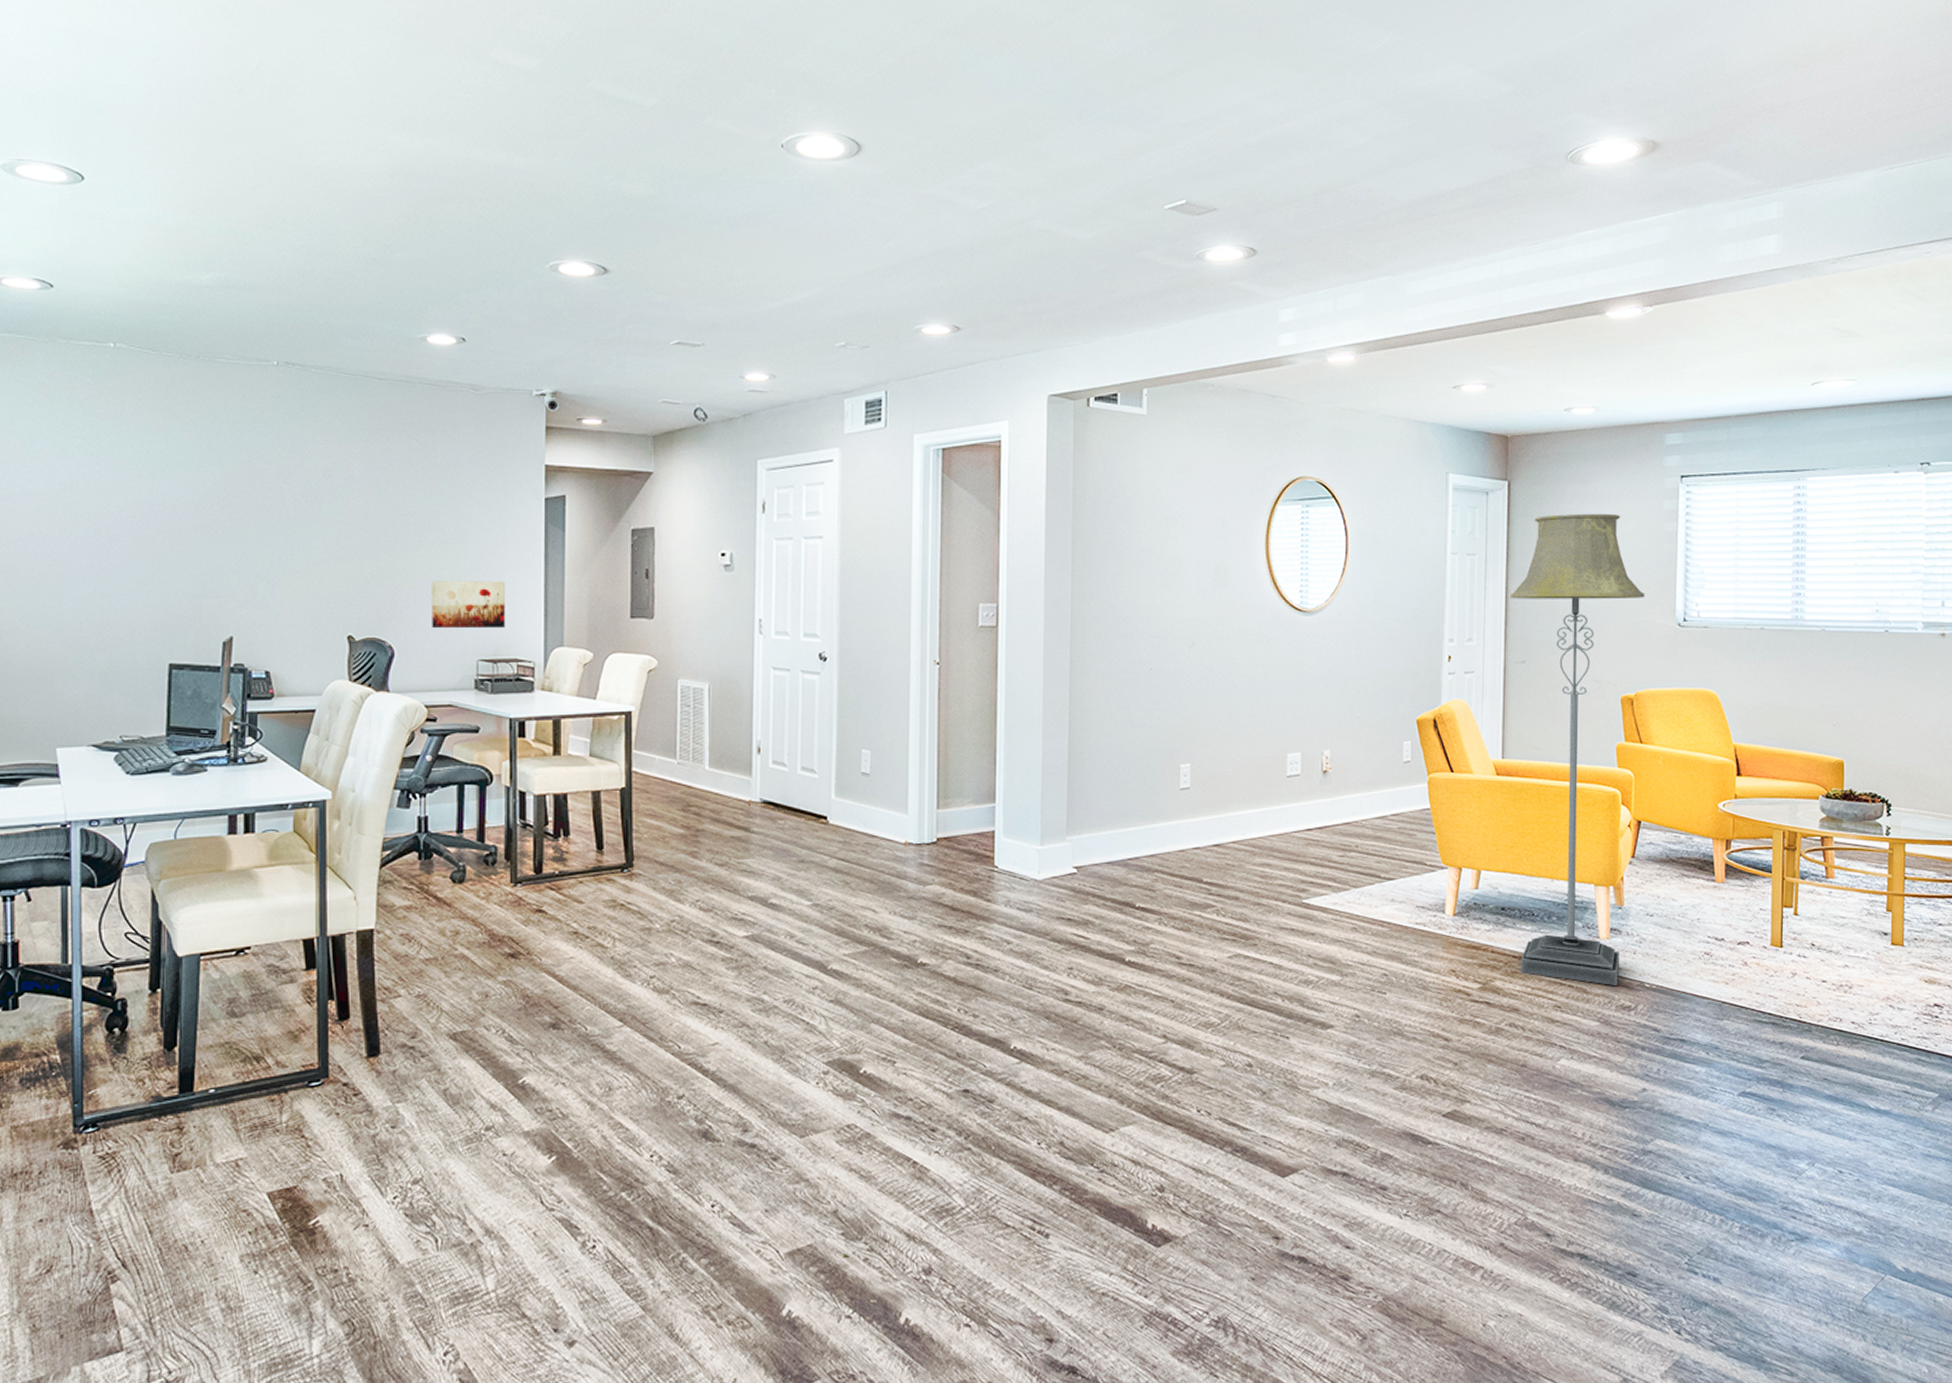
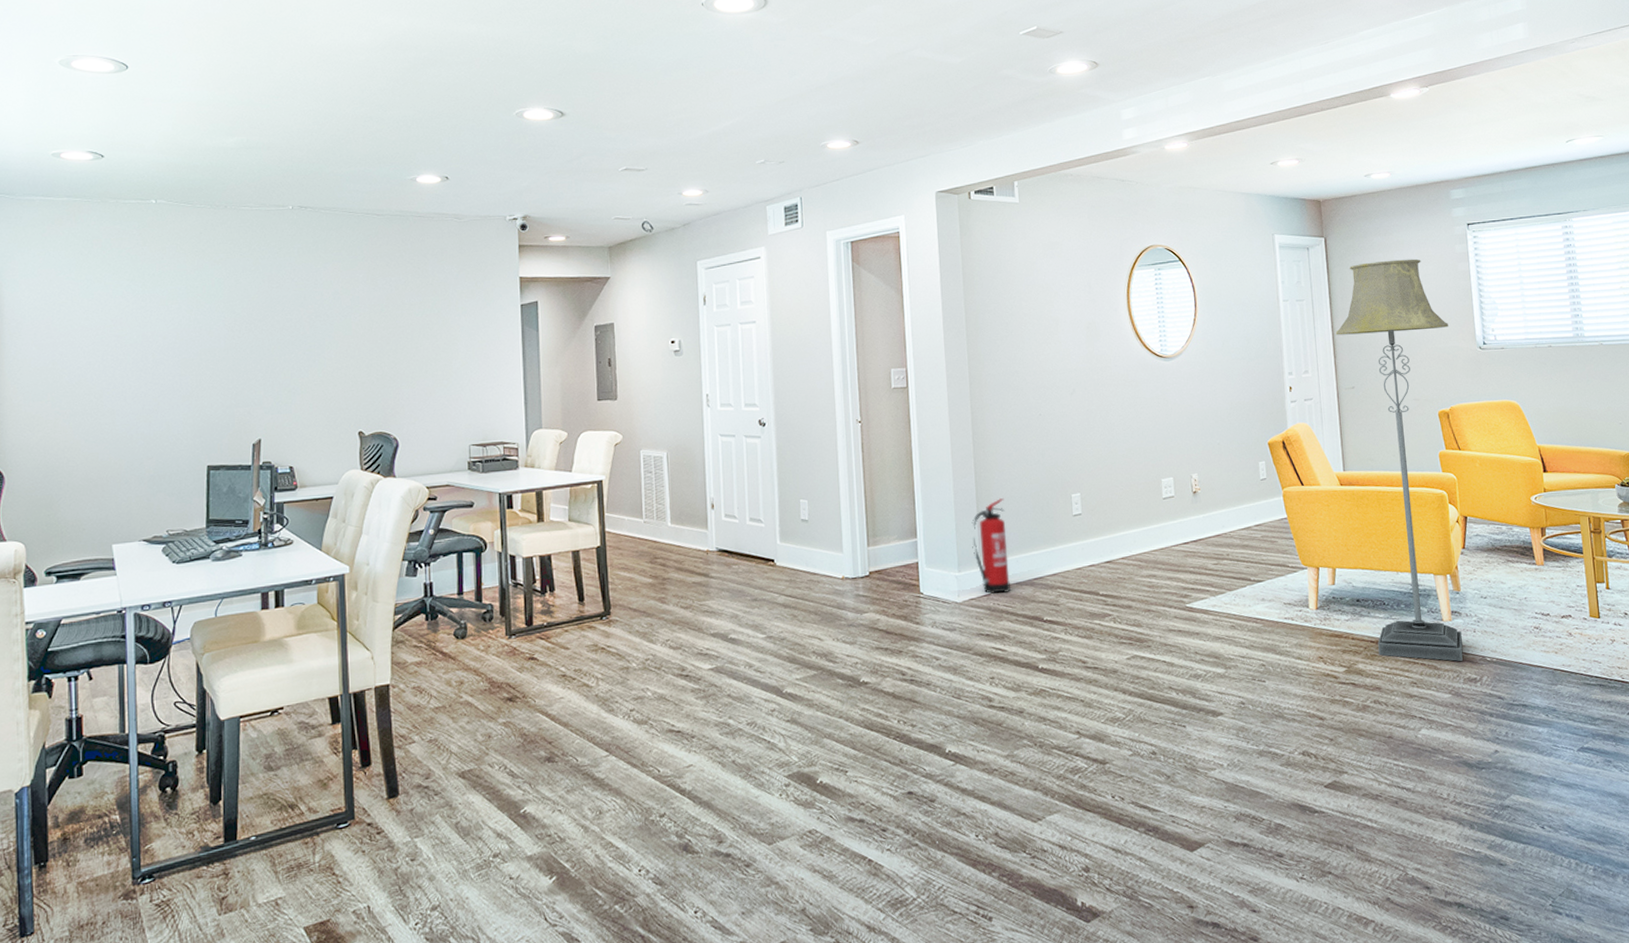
wall art: present [432,581,505,629] -> none [428,376,492,421]
fire extinguisher: none [1059,764,1101,874] -> present [971,498,1012,595]

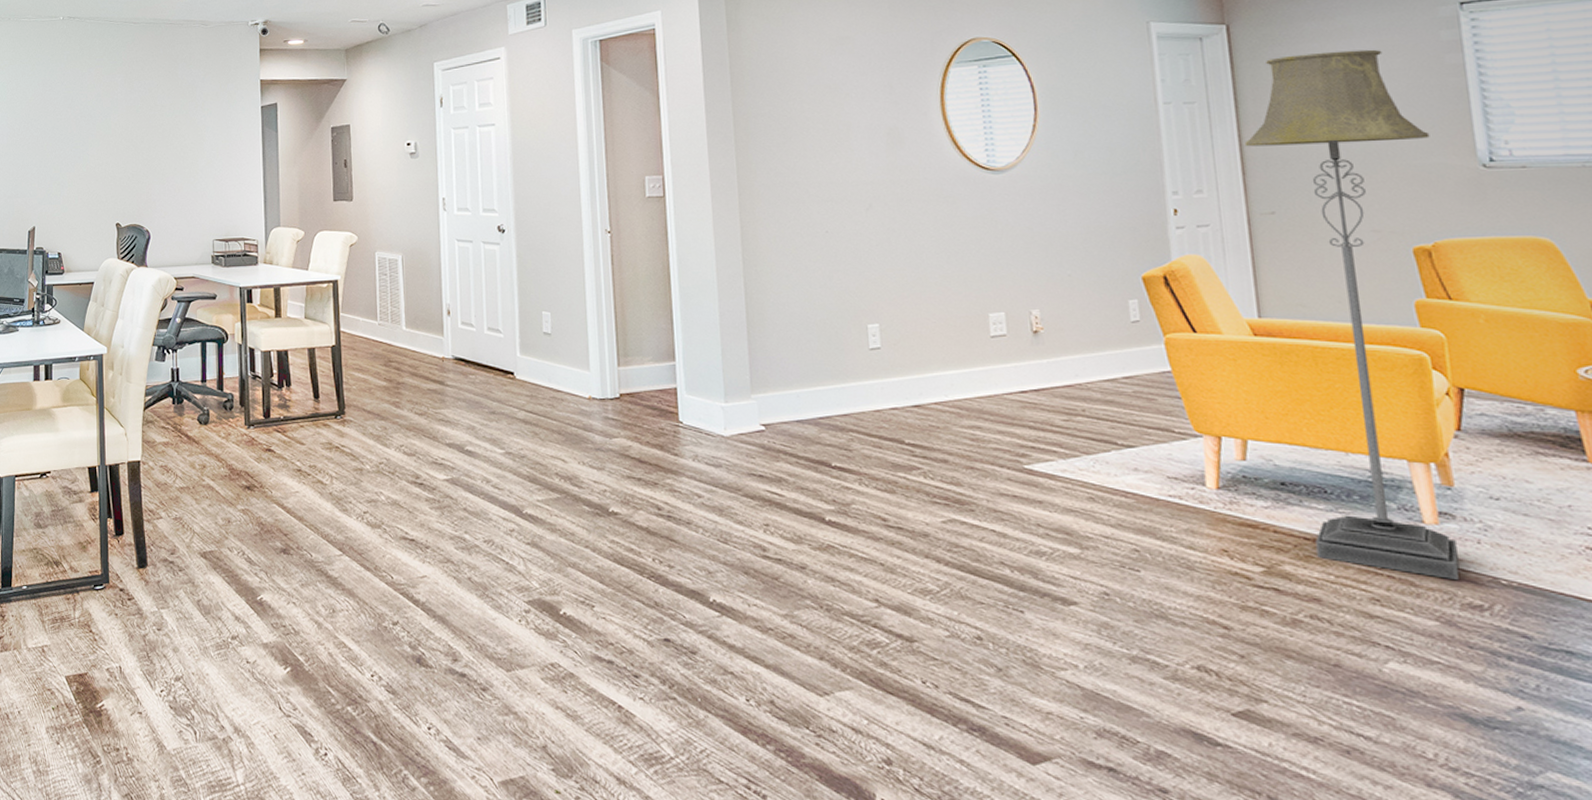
fire extinguisher: present [971,498,1012,595] -> none [741,324,791,432]

